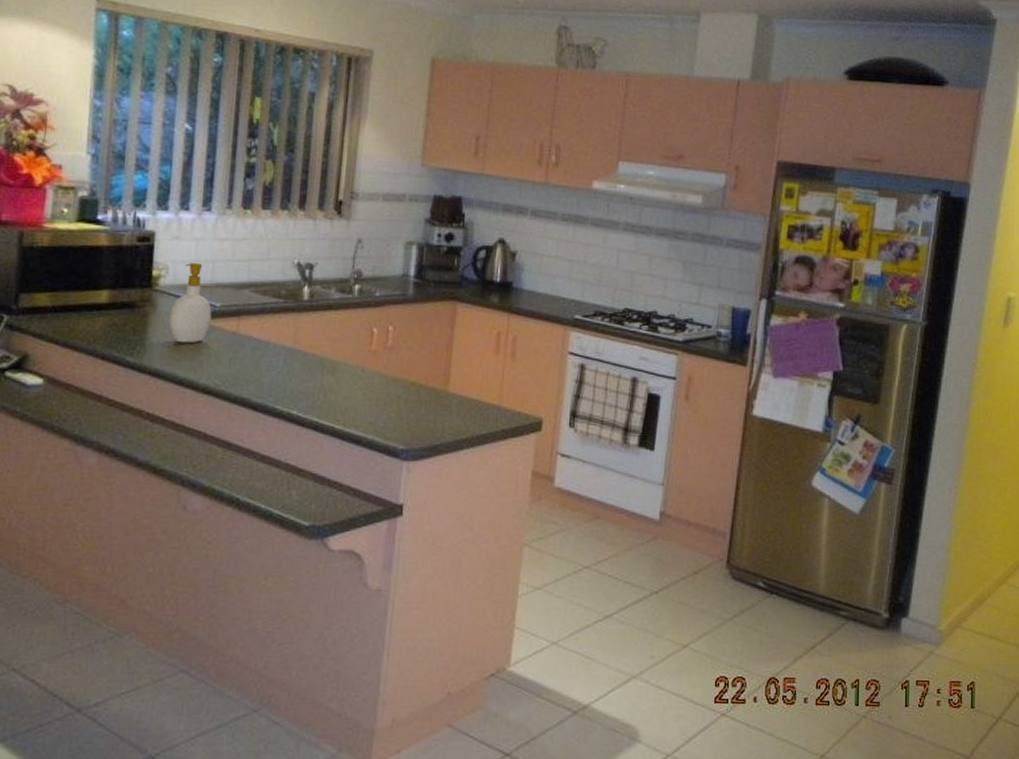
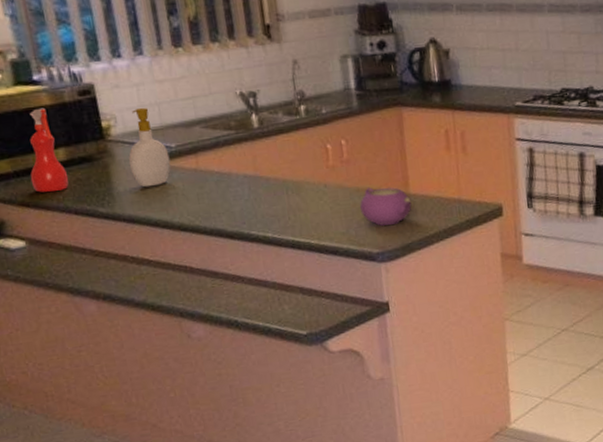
spray bottle: none [66,247,106,332] -> present [29,108,69,193]
teapot: none [393,379,449,422] -> present [359,187,412,226]

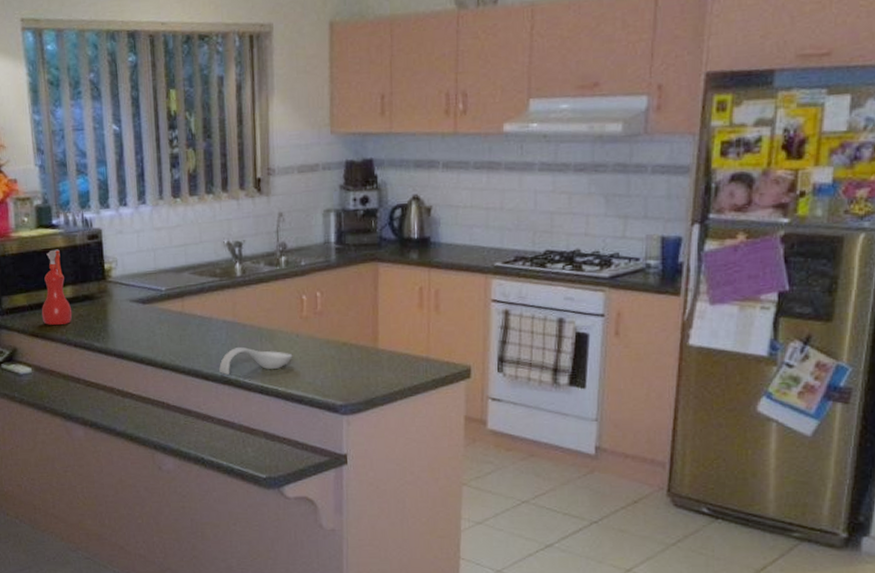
soap bottle: present [129,107,171,188] -> none [124,252,160,327]
spoon rest: none [244,201,323,232] -> present [219,346,293,375]
teapot: present [359,187,412,226] -> none [327,340,379,378]

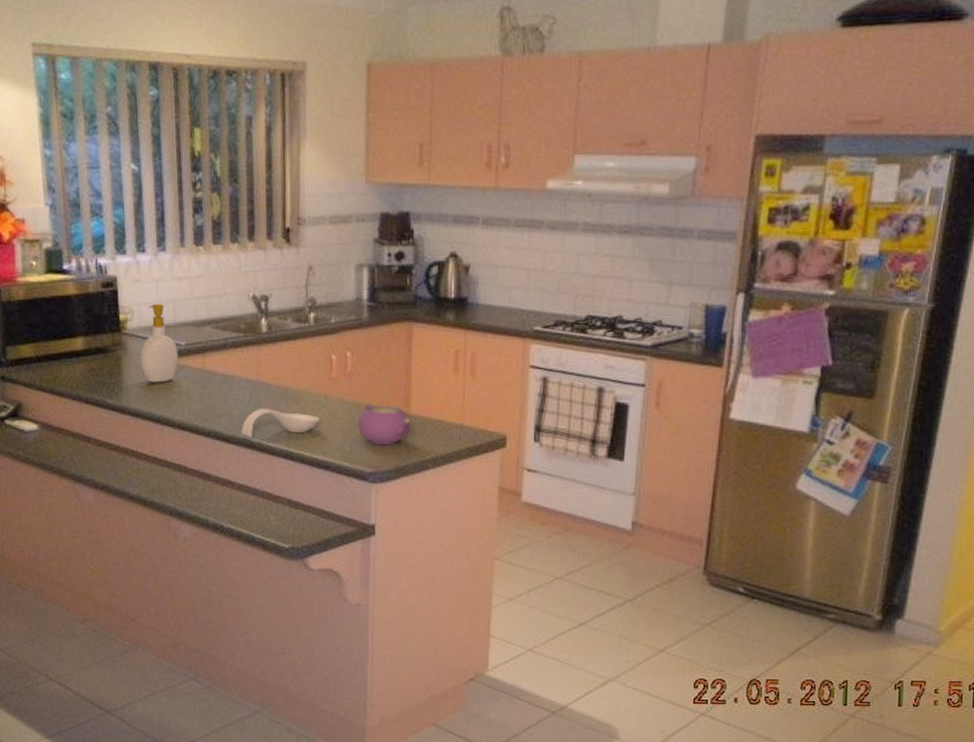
spray bottle: present [41,249,73,325] -> none [49,297,84,379]
soap bottle: none [124,252,160,327] -> present [140,303,179,383]
teapot: none [327,340,379,378] -> present [357,404,411,445]

